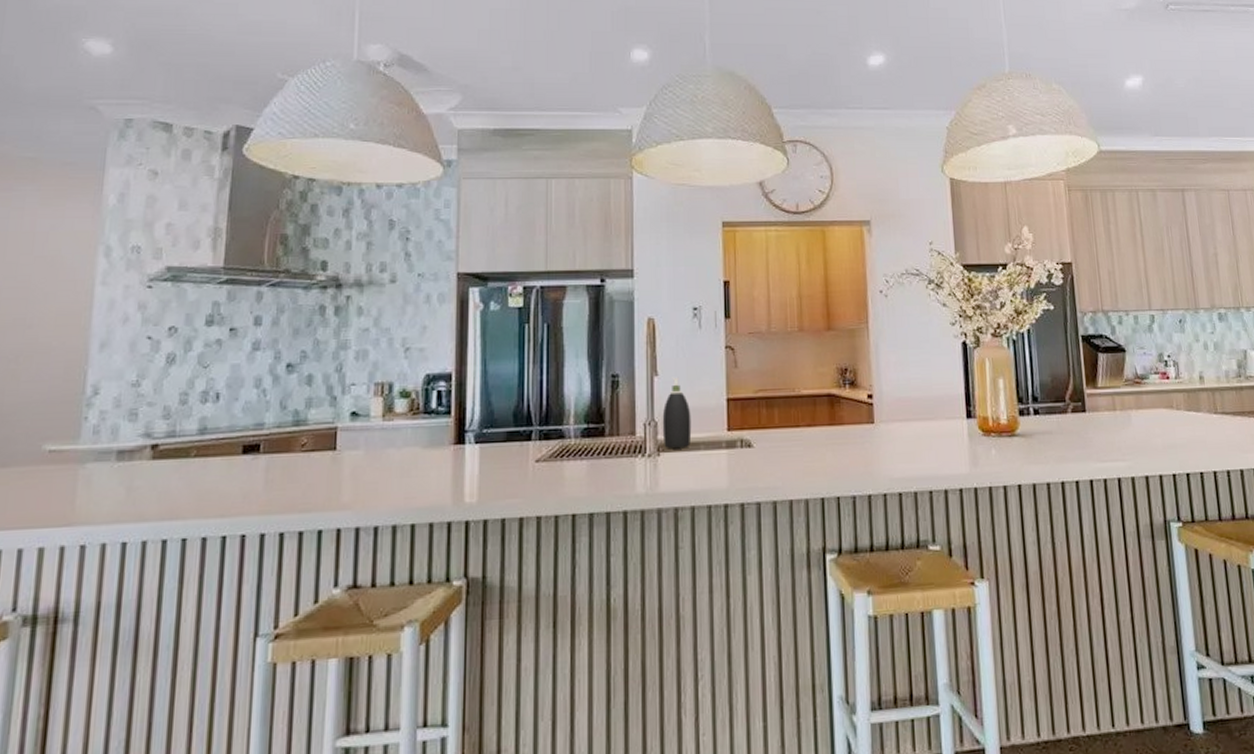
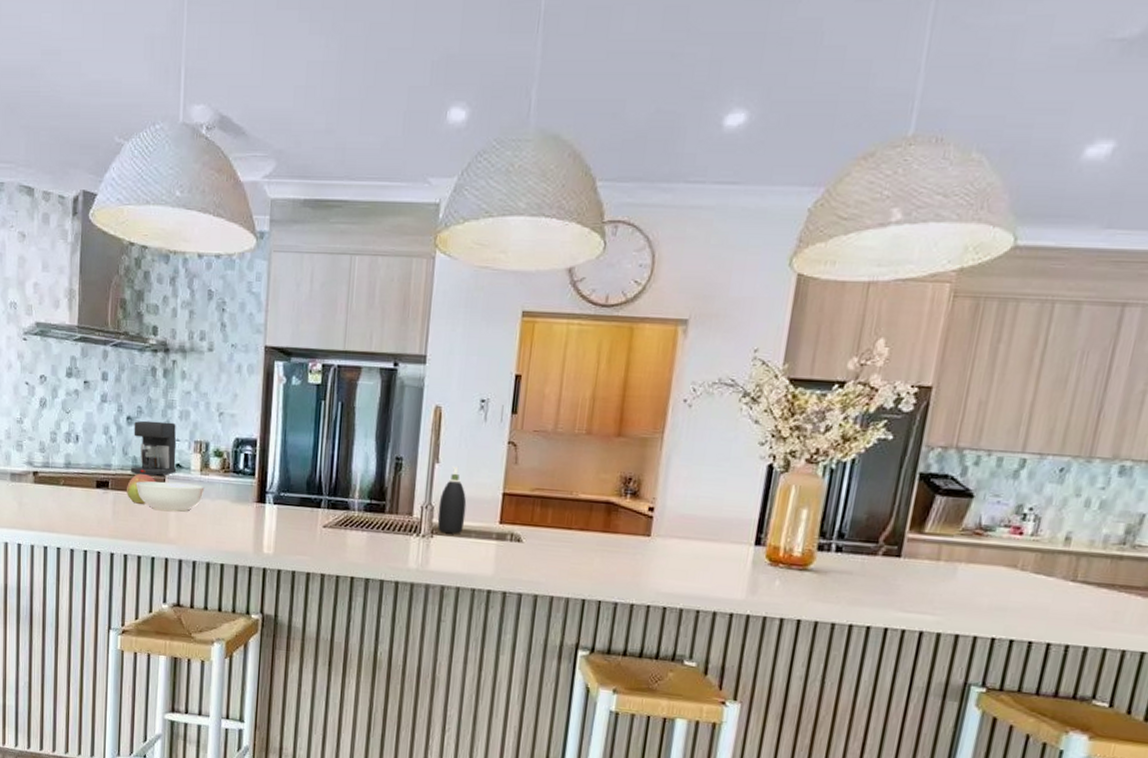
fruit: none [285,429,325,466] -> present [127,474,156,504]
coffee maker: none [289,365,352,430] -> present [130,420,177,476]
bowl: none [297,433,388,471] -> present [135,481,205,513]

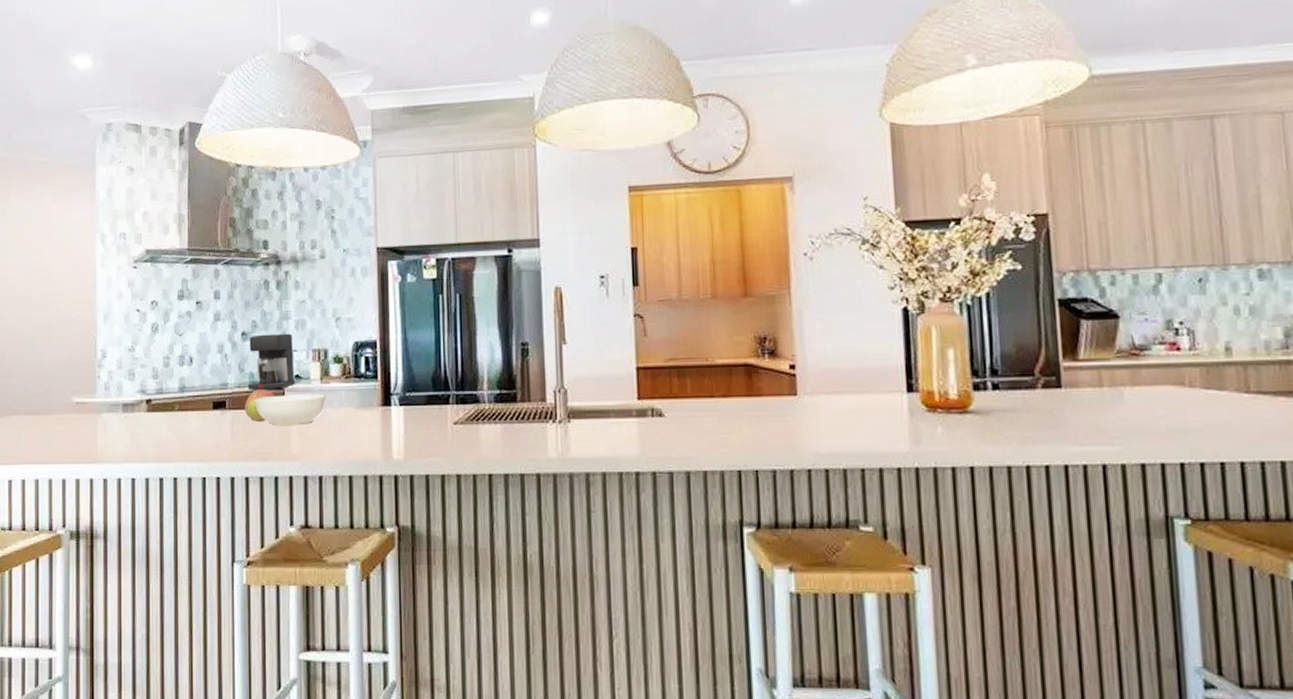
soap dispenser: present [437,466,467,534] -> none [571,345,601,416]

